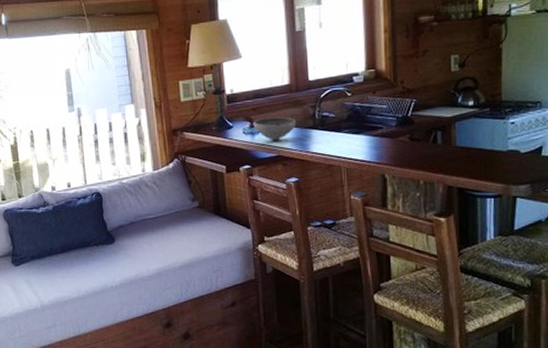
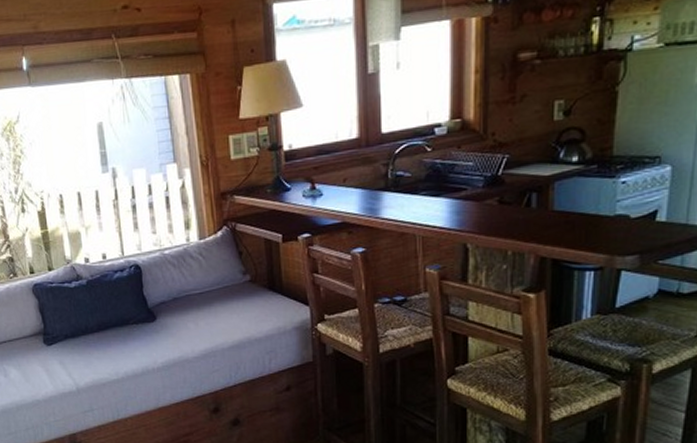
bowl: present [253,117,296,141] -> none [314,176,365,205]

